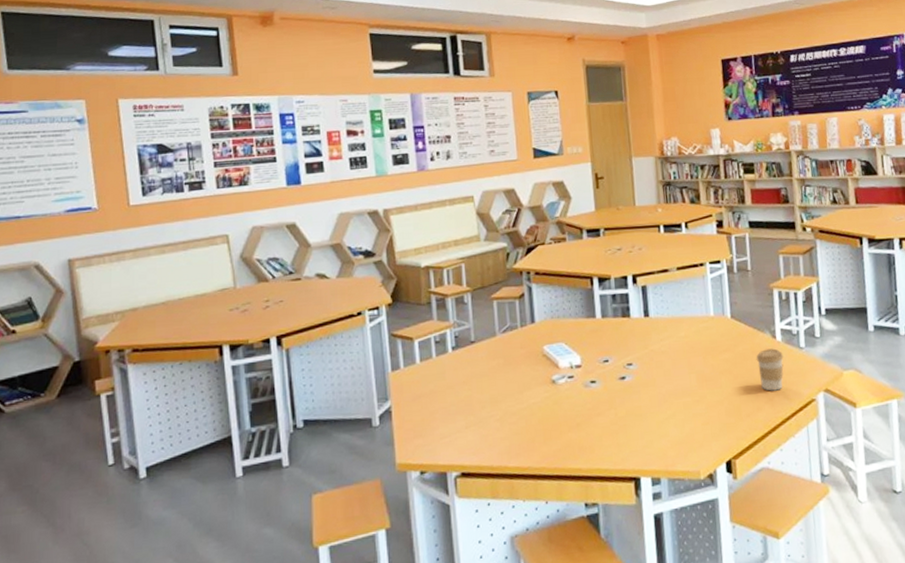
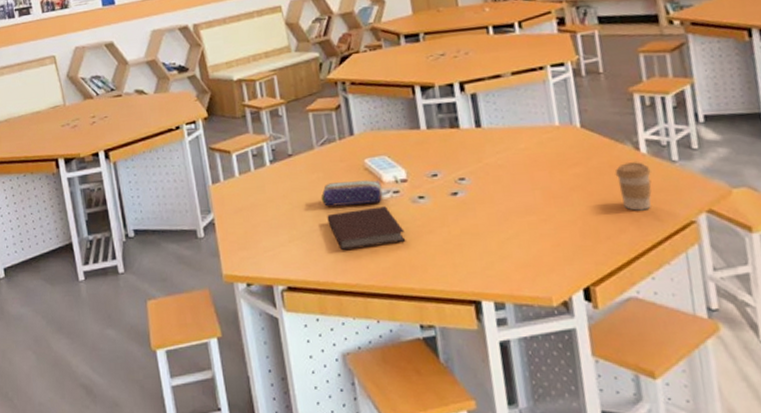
pencil case: none [499,366,558,392] -> present [320,180,383,207]
notebook: none [504,391,577,435] -> present [327,206,406,251]

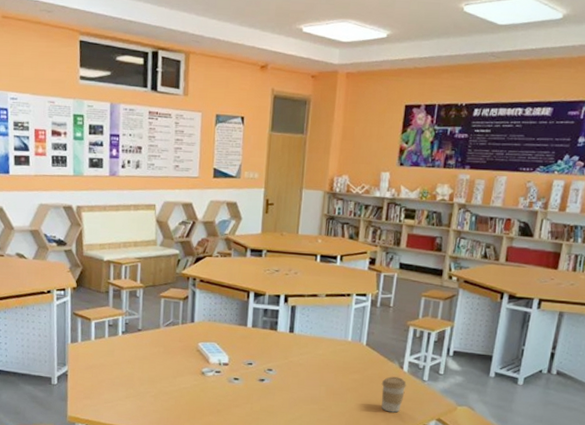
pencil case: present [320,180,383,207] -> none [158,357,208,378]
notebook: present [327,206,406,251] -> none [160,381,218,411]

